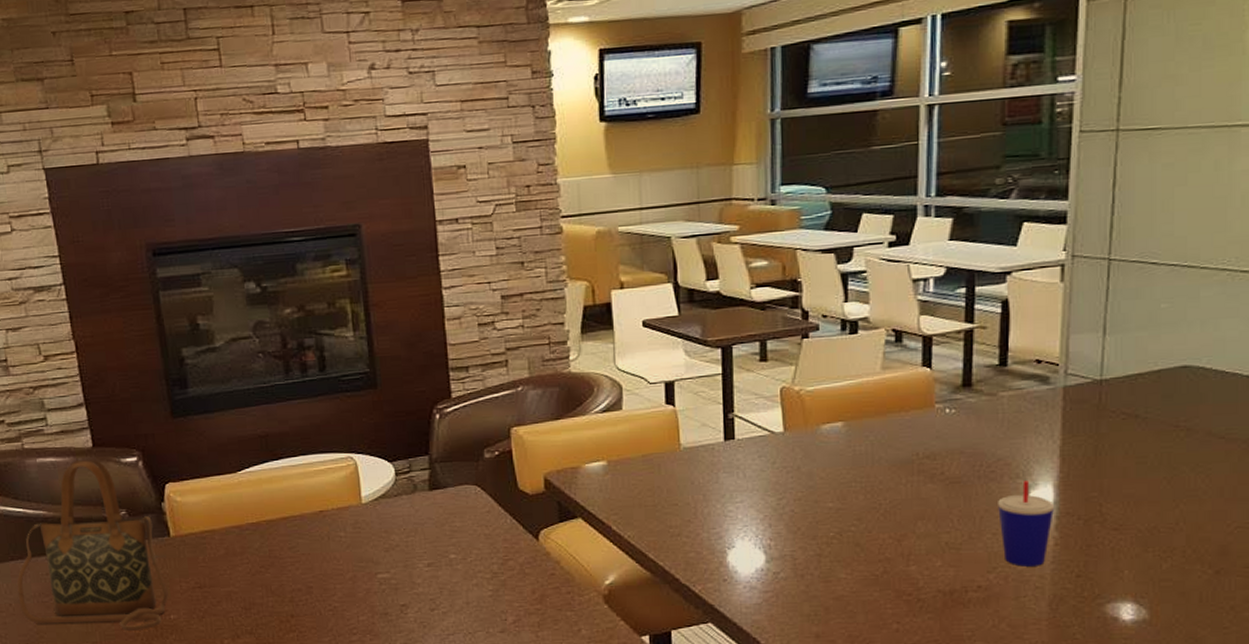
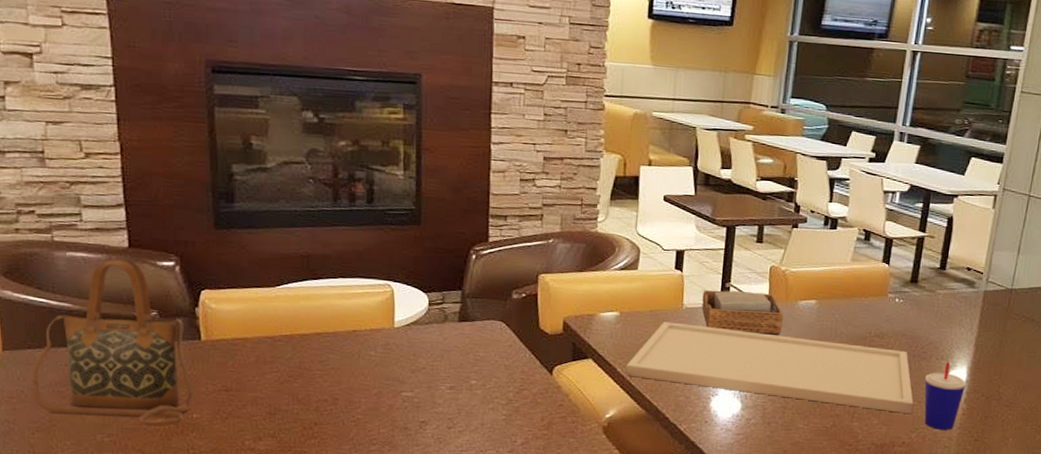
tray: none [621,466,986,550] -> present [625,321,914,414]
napkin holder: none [702,420,804,470] -> present [702,290,783,335]

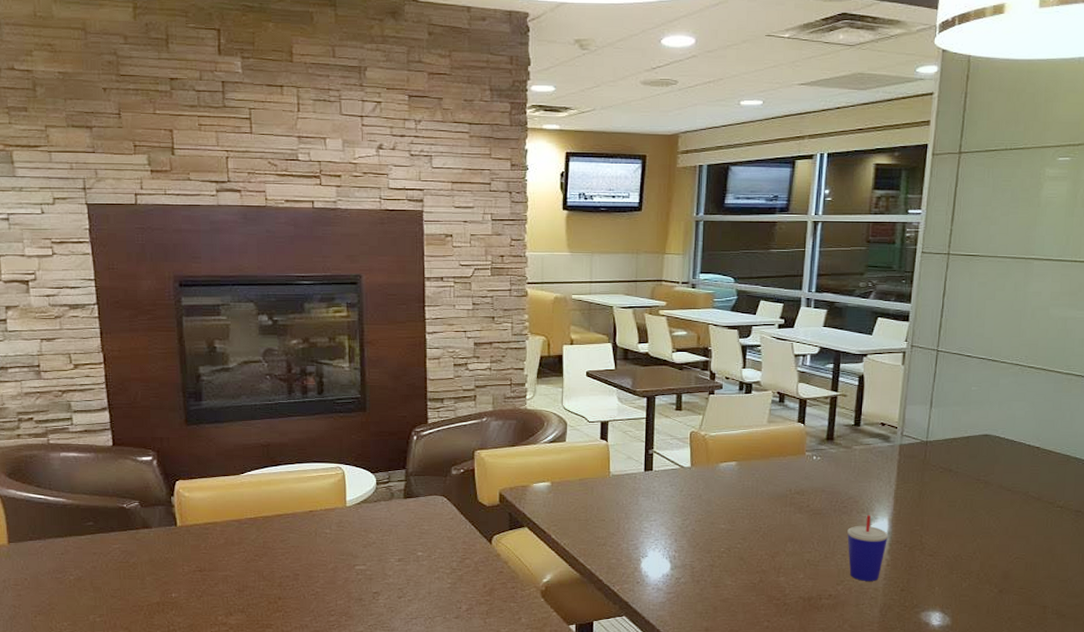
handbag: present [31,257,193,426] -> none [33,456,171,606]
tray: present [625,321,914,414] -> none [559,489,838,567]
napkin holder: present [702,290,783,335] -> none [628,456,706,497]

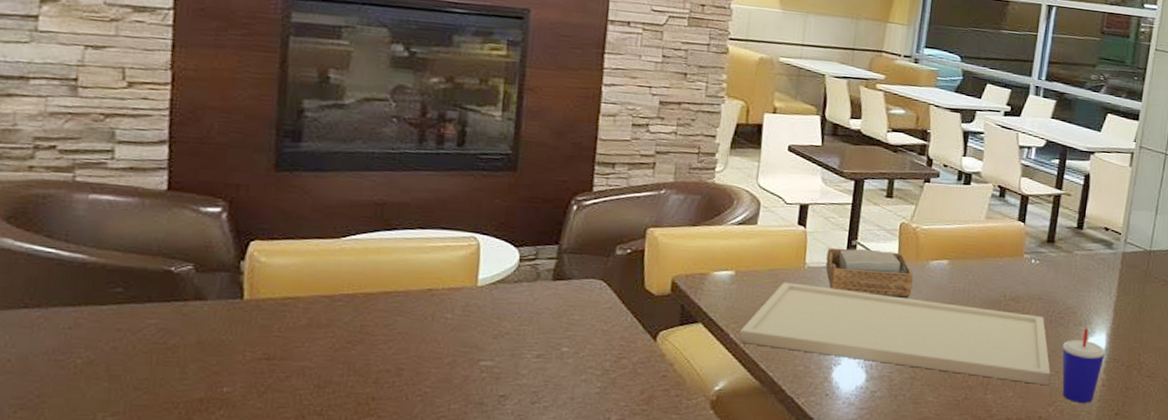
tray: none [559,489,838,567] -> present [738,282,1051,385]
napkin holder: none [628,456,706,497] -> present [825,248,913,298]

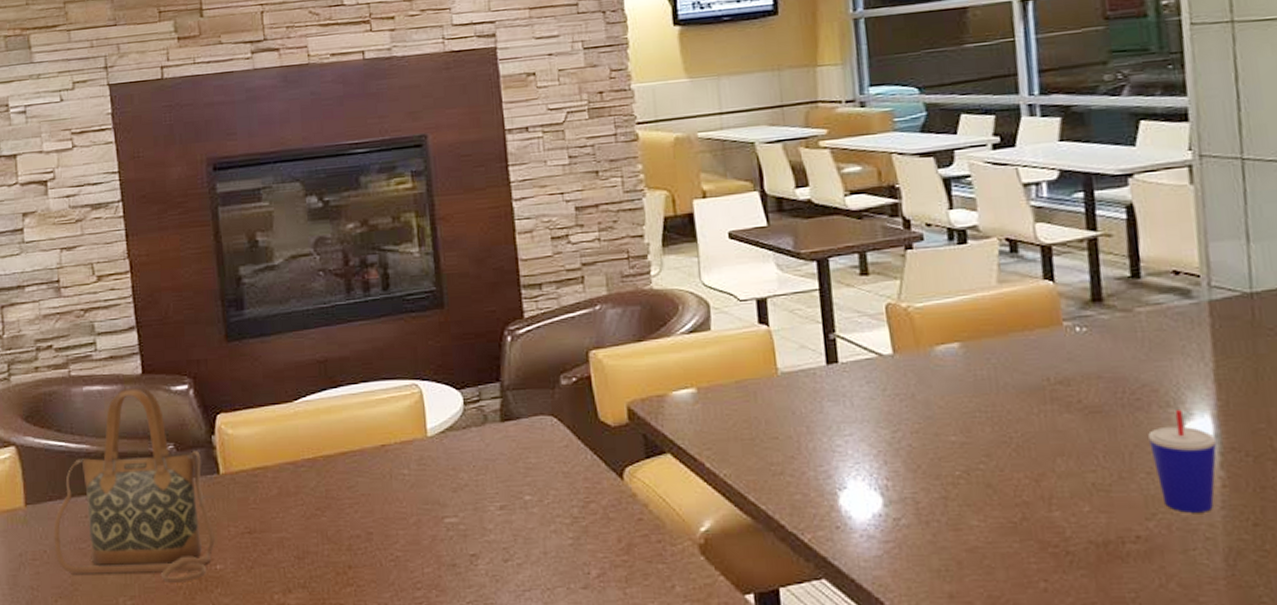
handbag: none [21,201,226,403] -> present [53,388,215,583]
tray: present [738,282,1051,385] -> none [715,393,1141,492]
napkin holder: present [825,248,913,298] -> none [801,341,919,398]

